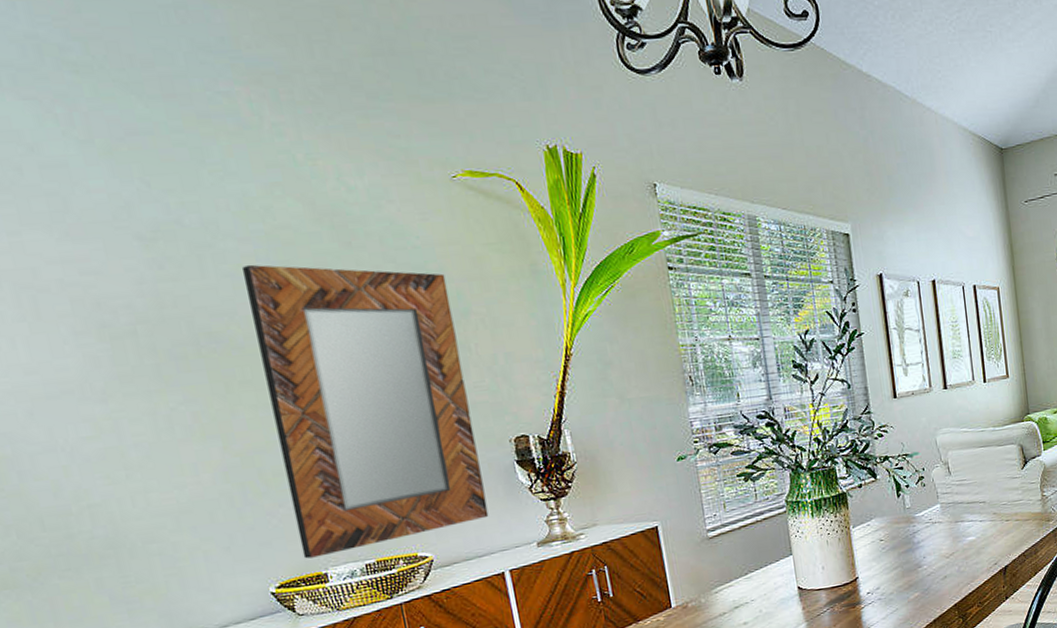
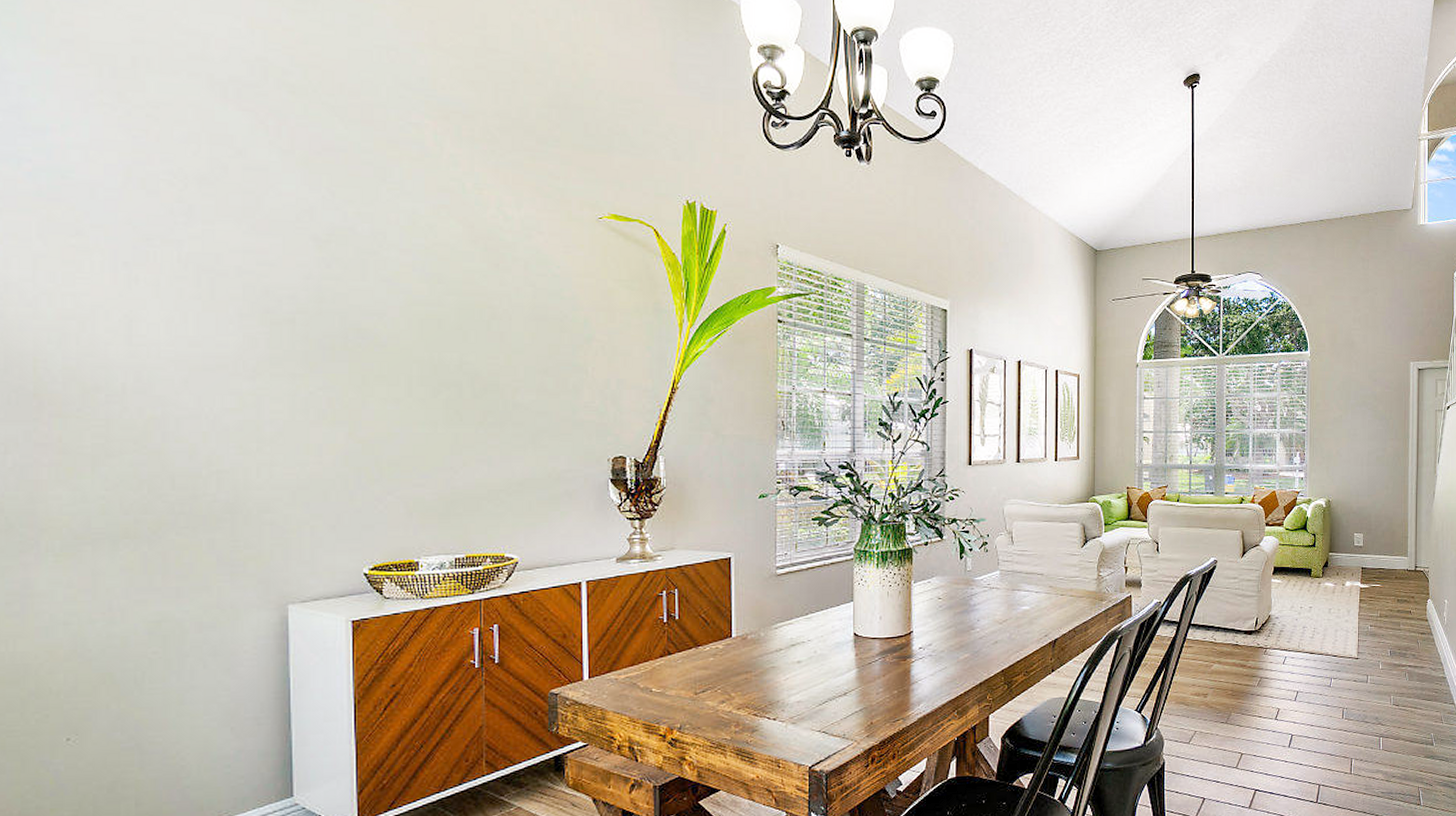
home mirror: present [241,264,489,559] -> none [398,273,577,546]

